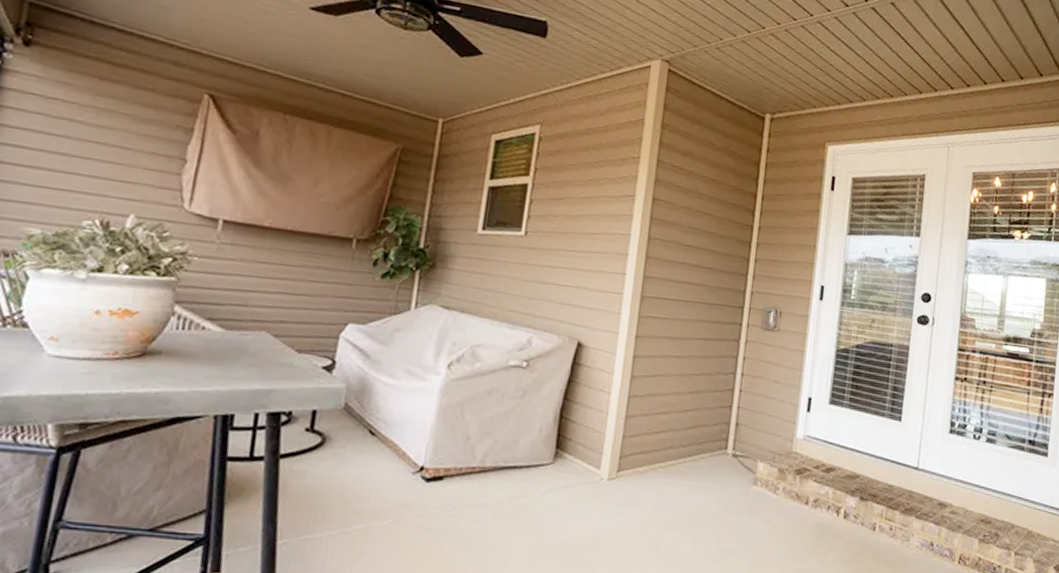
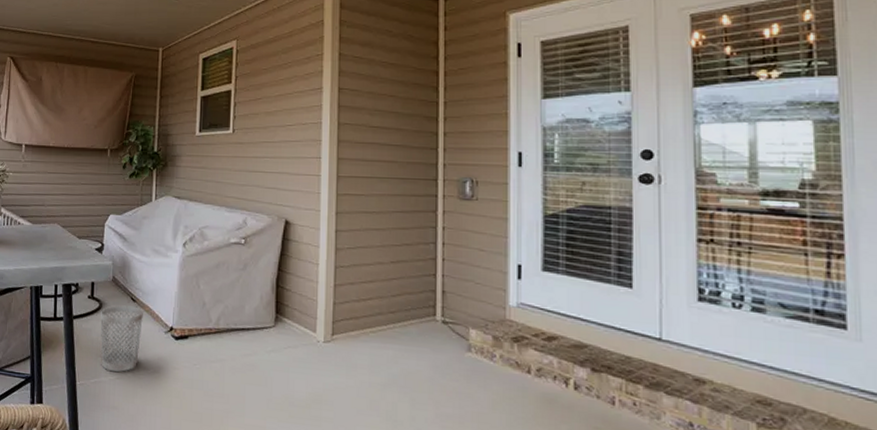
wastebasket: none [318,440,385,526] -> present [100,305,143,372]

